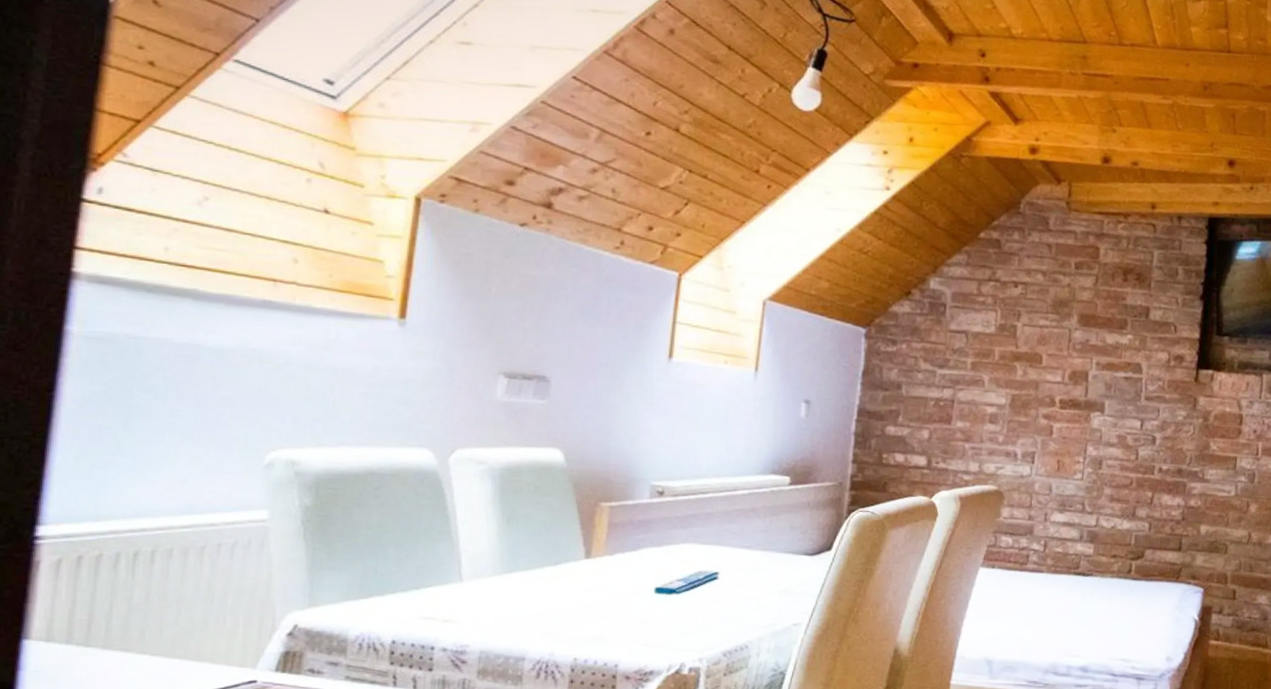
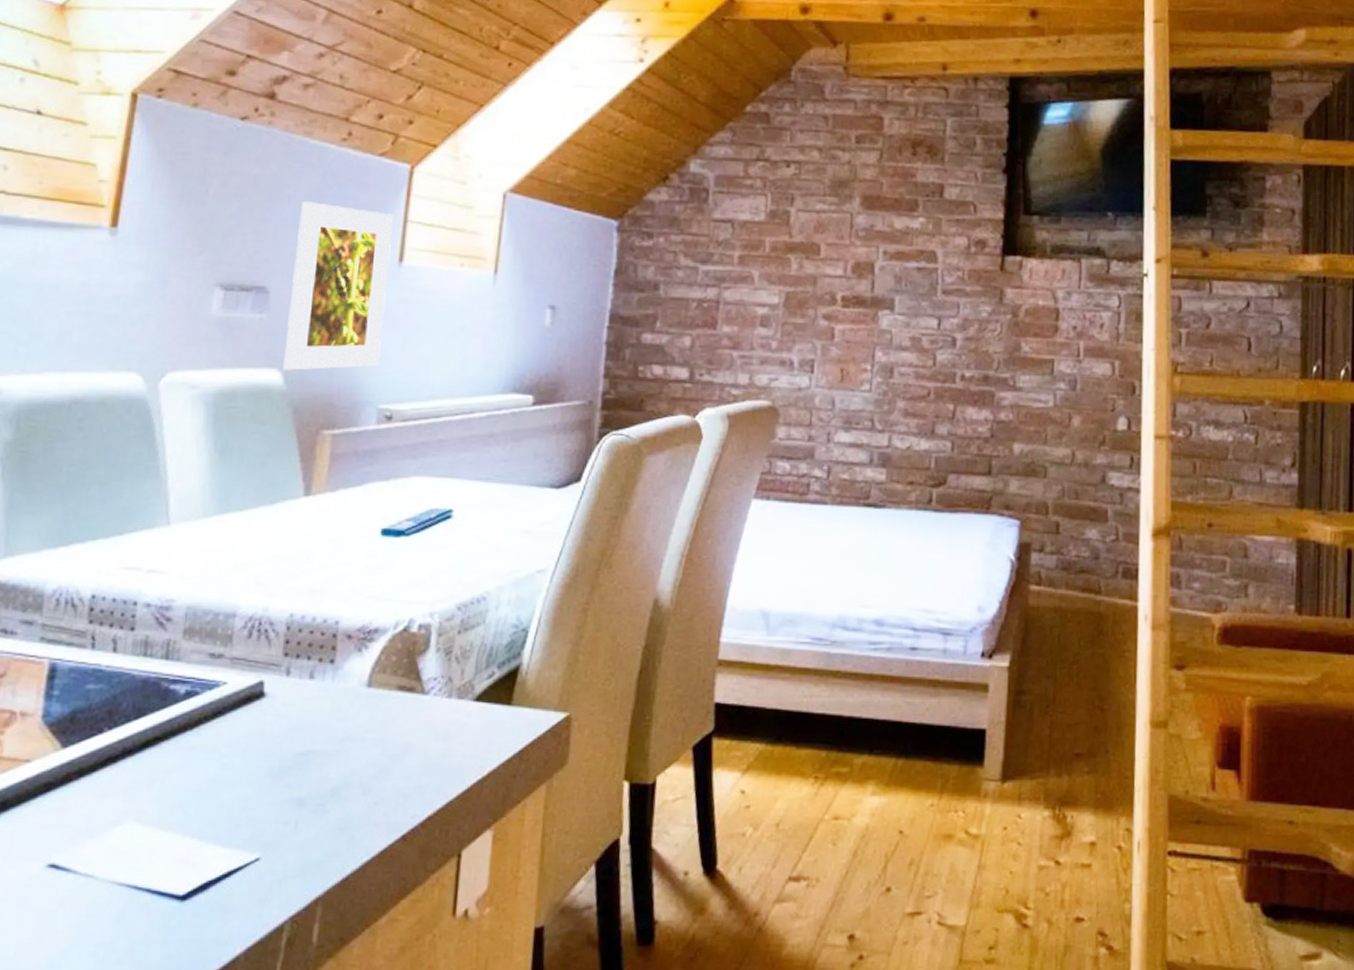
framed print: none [564,301,664,451] -> present [283,201,394,371]

